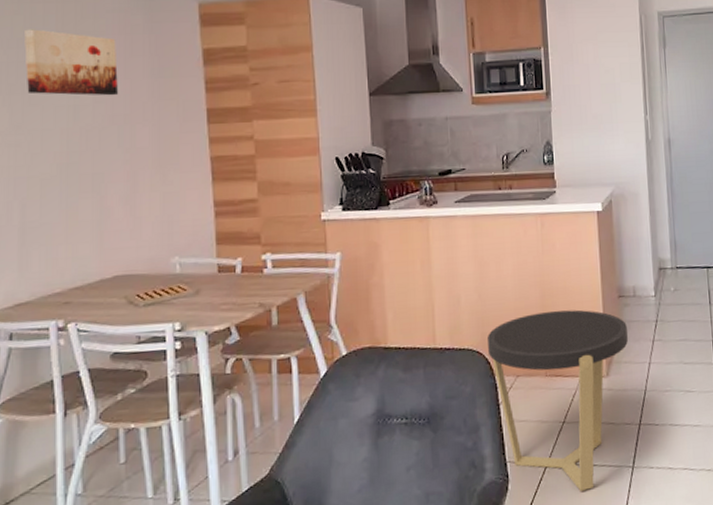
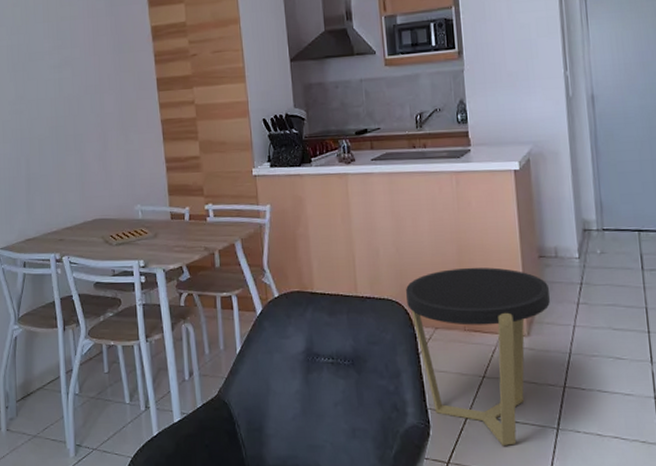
wall art: present [24,29,119,96] -> none [22,17,90,71]

